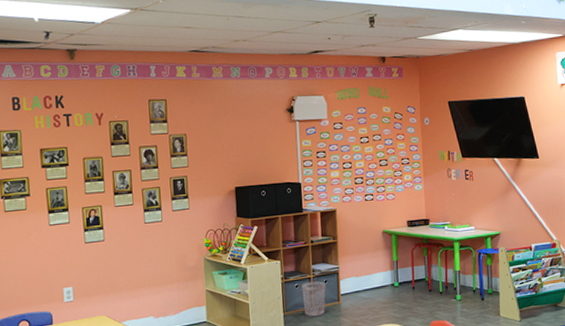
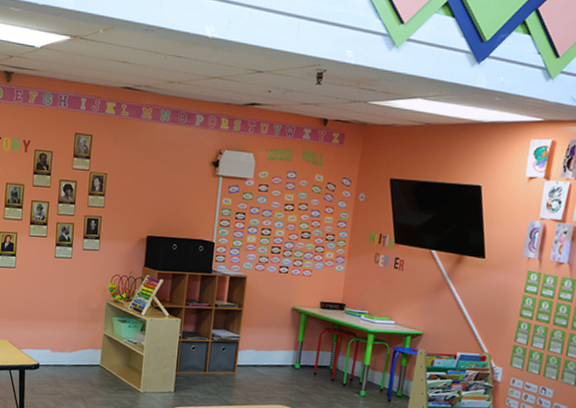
wastebasket: present [302,281,326,317] -> none [197,346,223,382]

